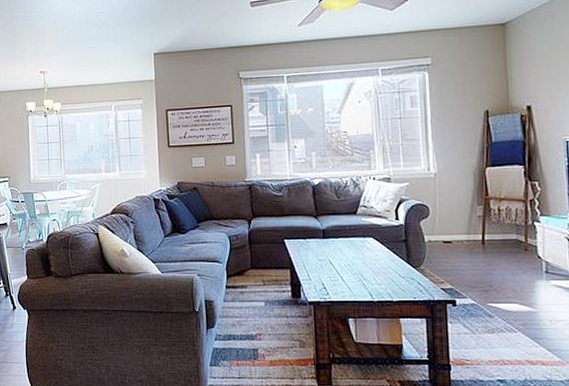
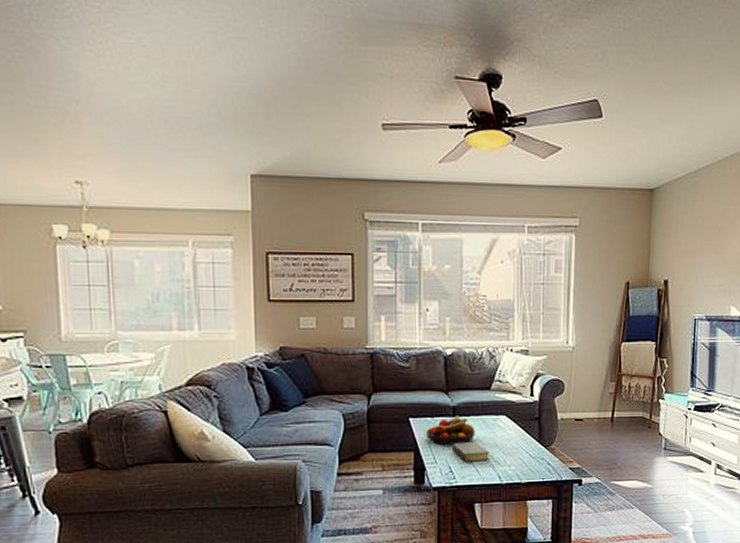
fruit bowl: none [300,238,345,265] -> present [426,416,475,446]
bible: none [323,262,360,282] -> present [451,442,489,465]

